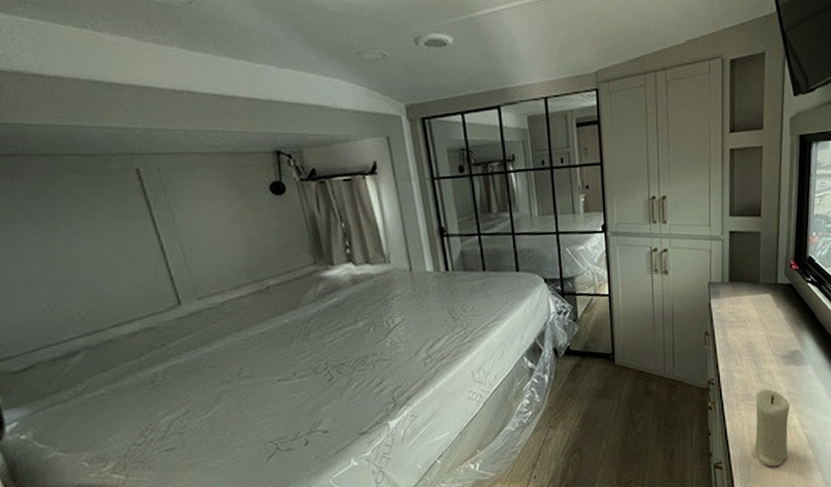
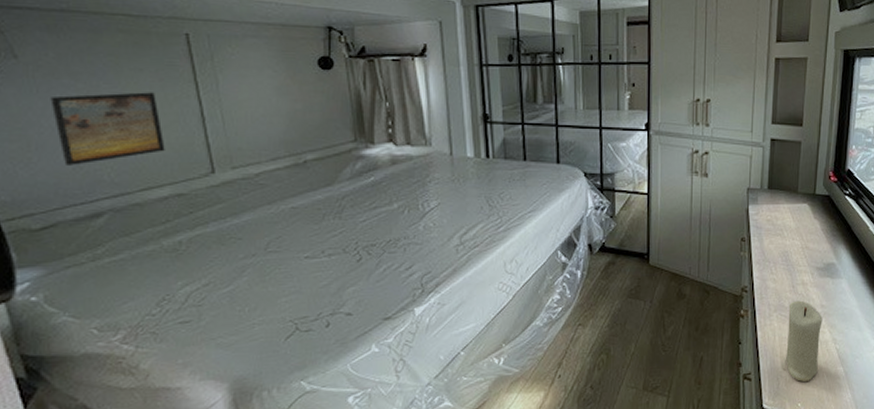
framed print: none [12,230,130,308] -> present [50,92,165,165]

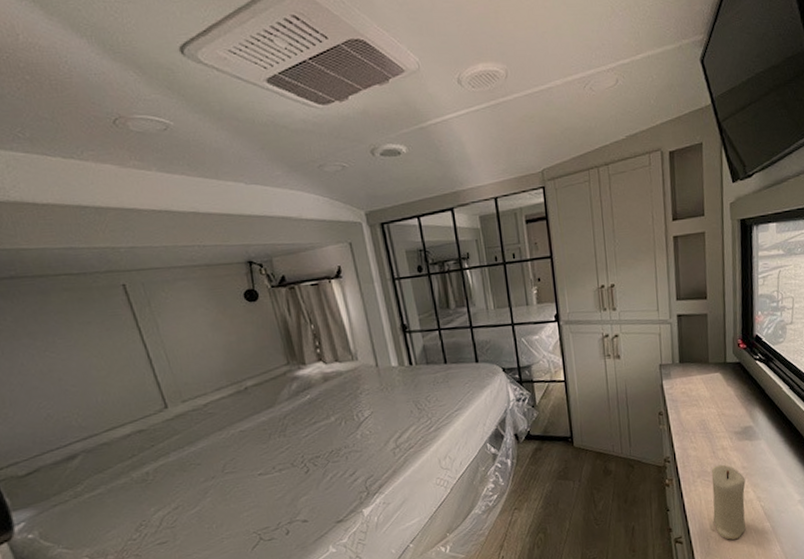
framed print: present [50,92,165,165] -> none [15,342,121,416]

